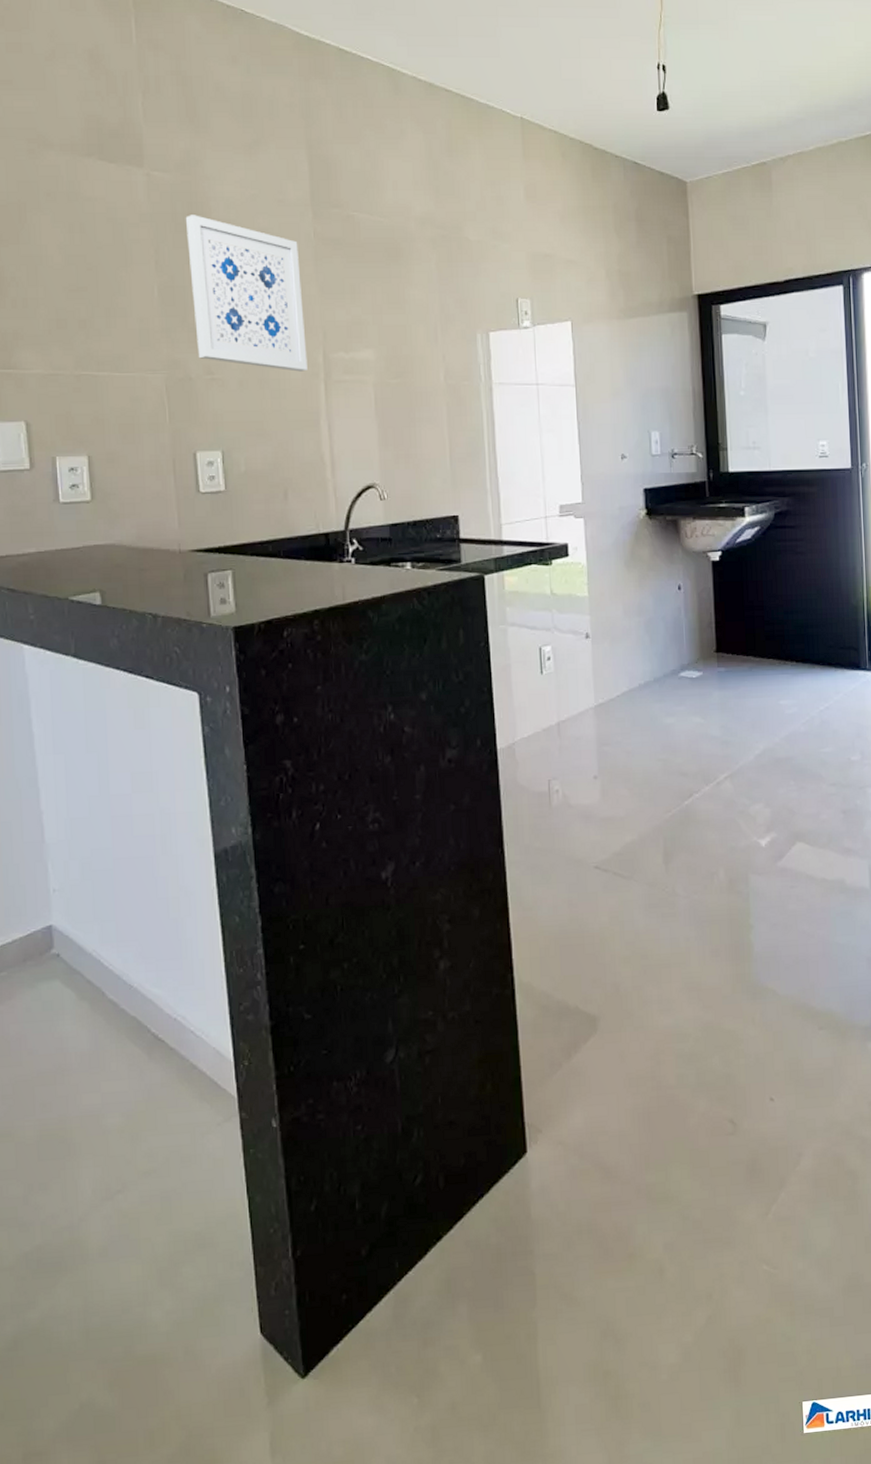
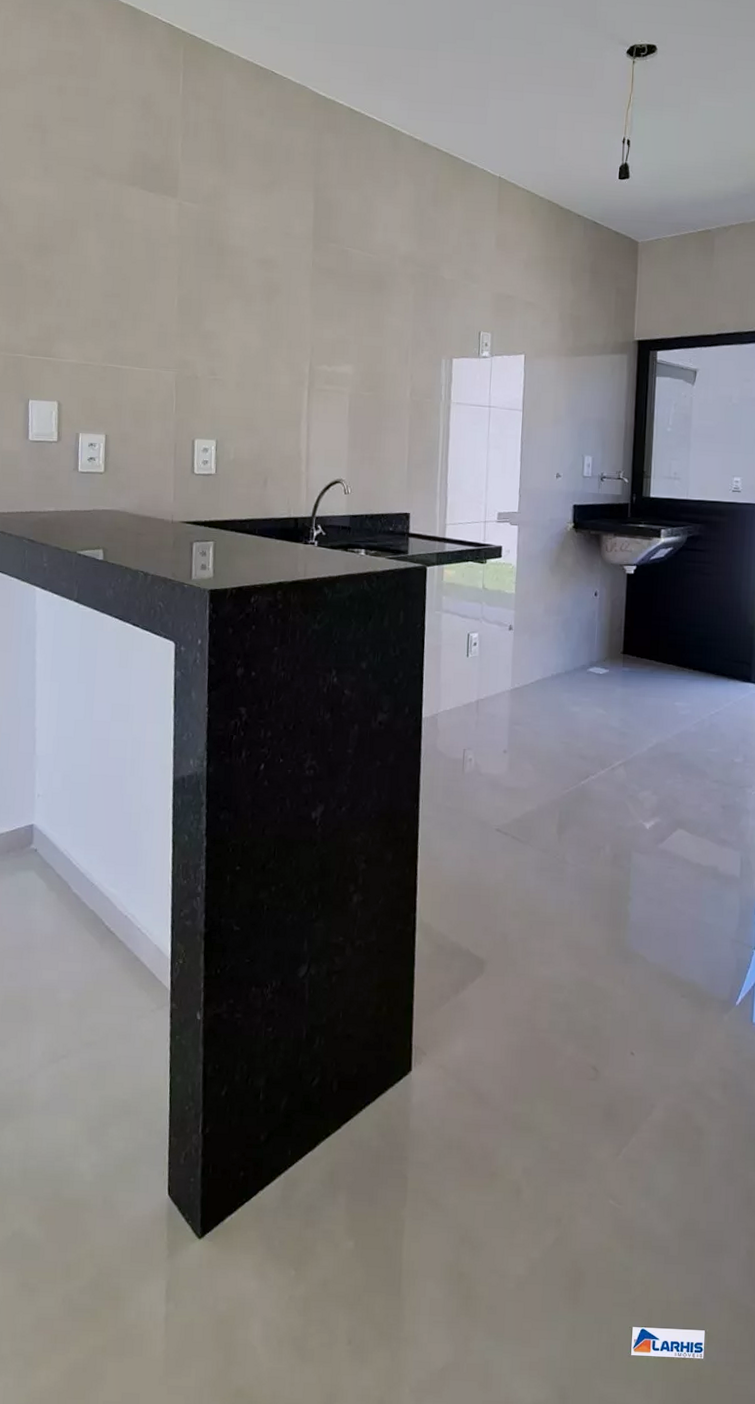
wall art: present [185,215,308,372] -> none [205,240,298,379]

